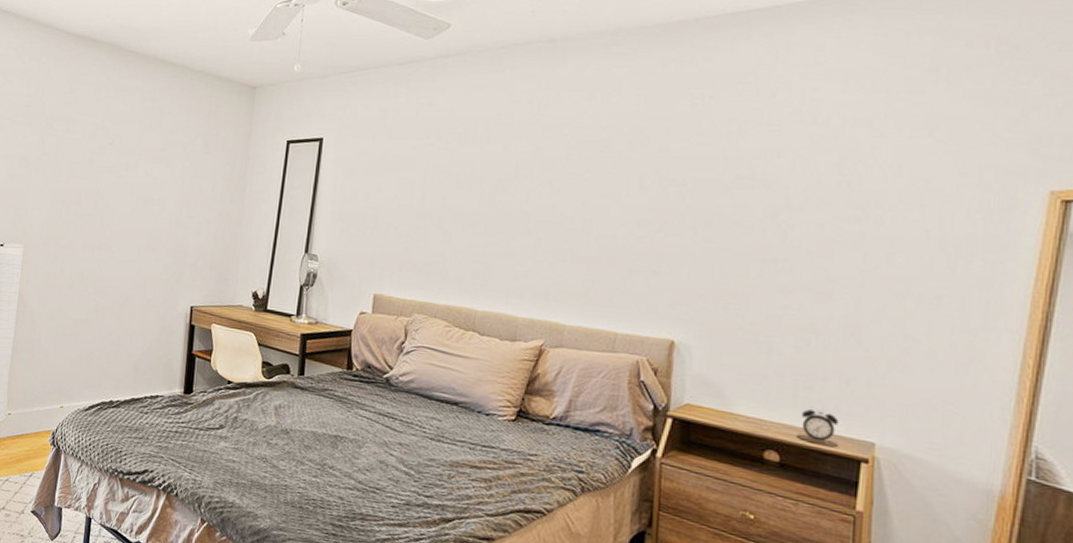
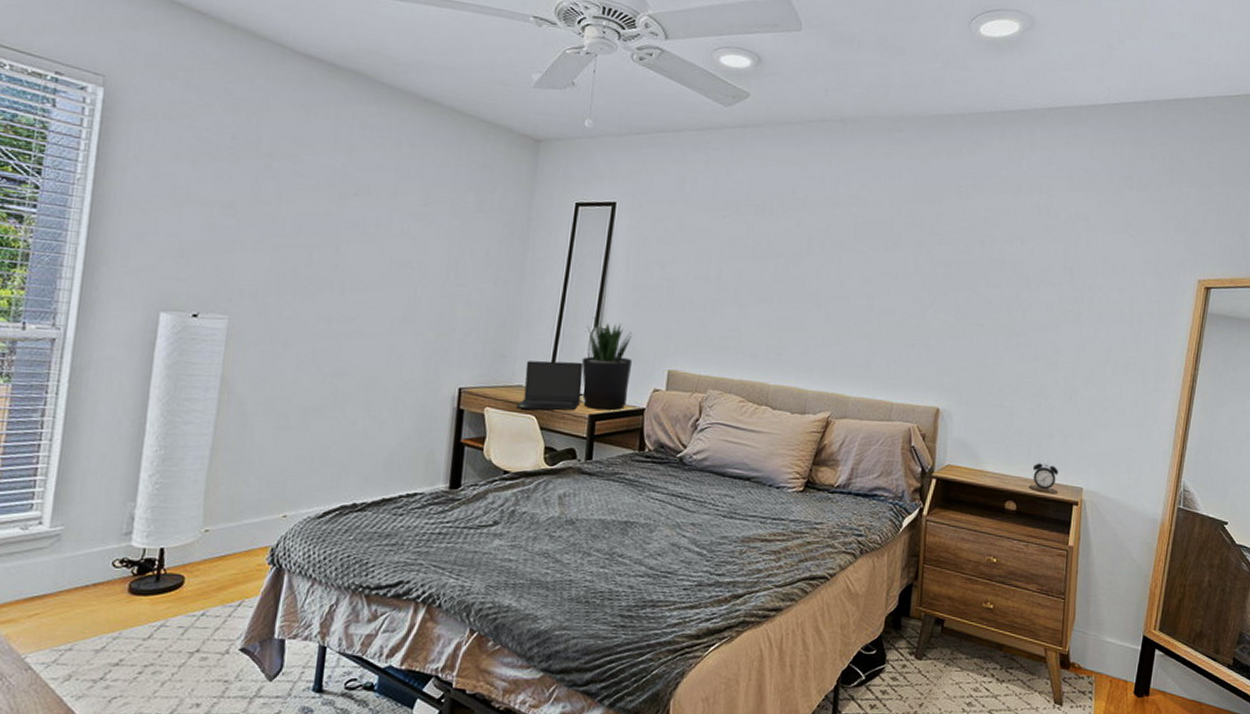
laptop: none [237,283,295,330] -> present [515,360,583,411]
planter: none [293,244,340,331] -> present [581,317,632,411]

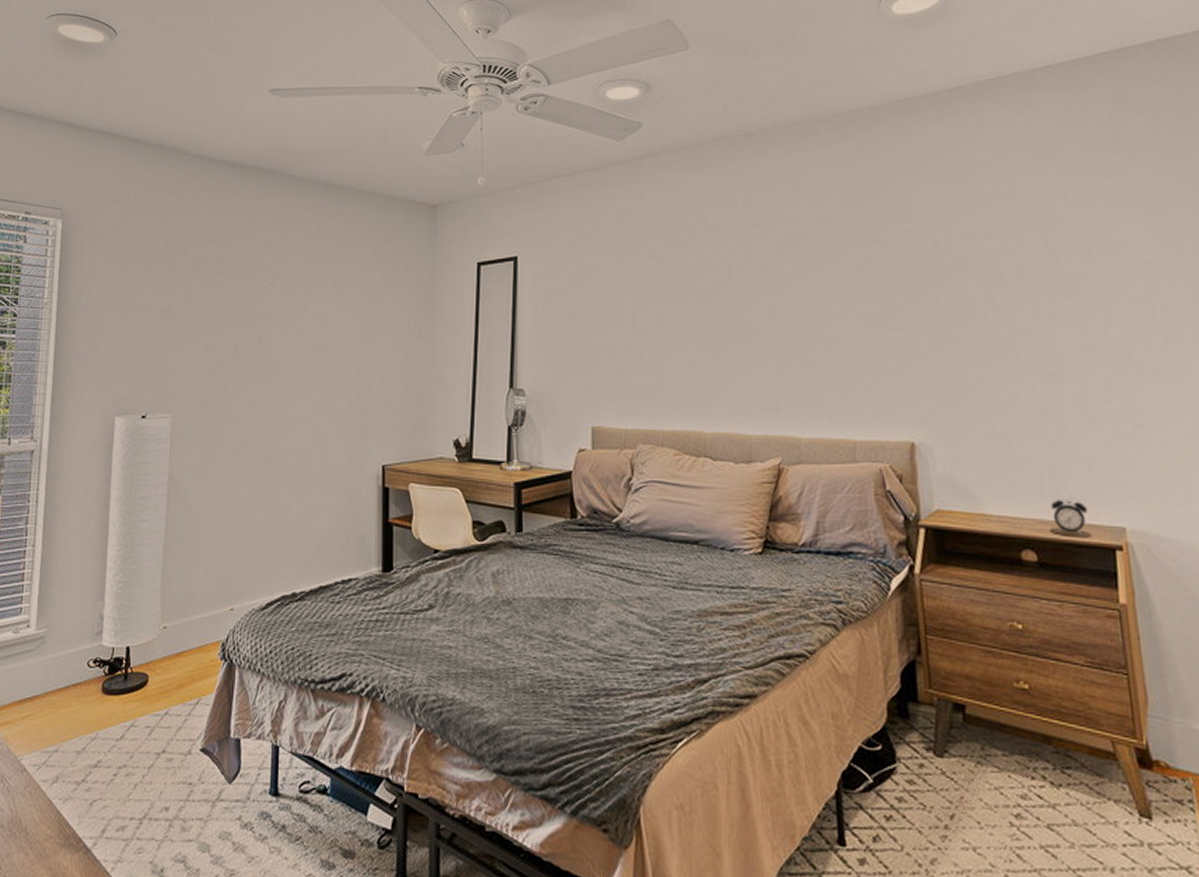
laptop: present [515,360,583,411] -> none [439,427,504,483]
planter: present [581,317,632,411] -> none [500,378,552,477]

